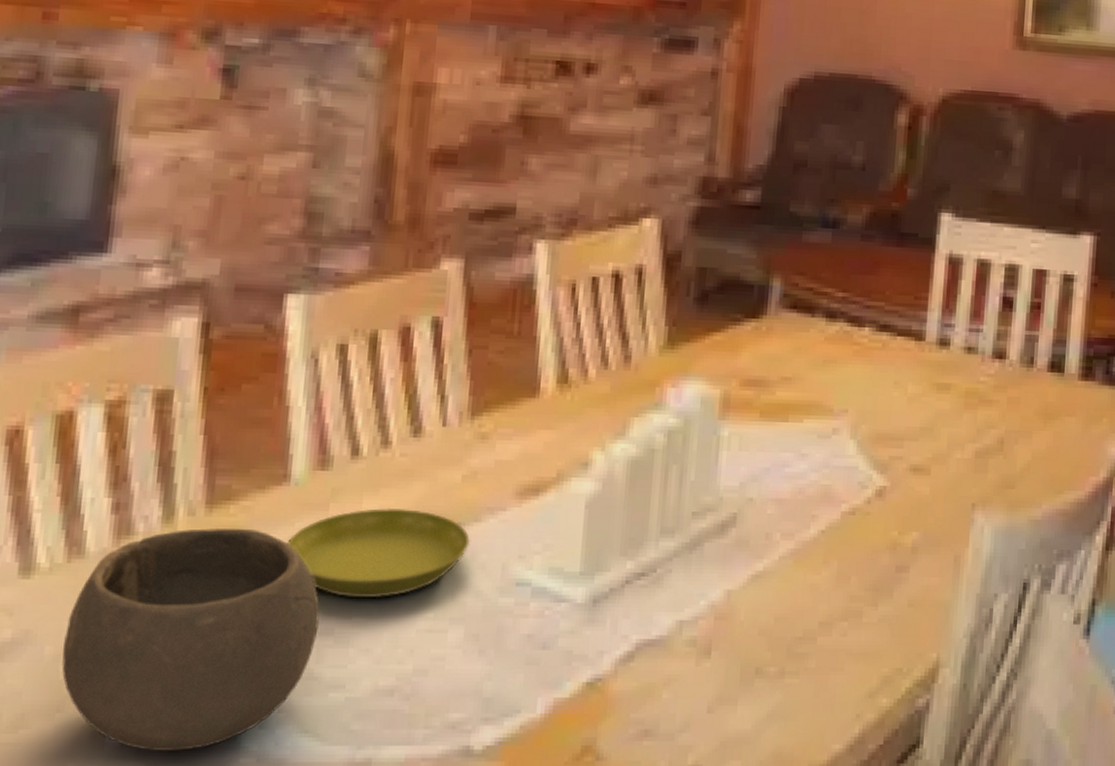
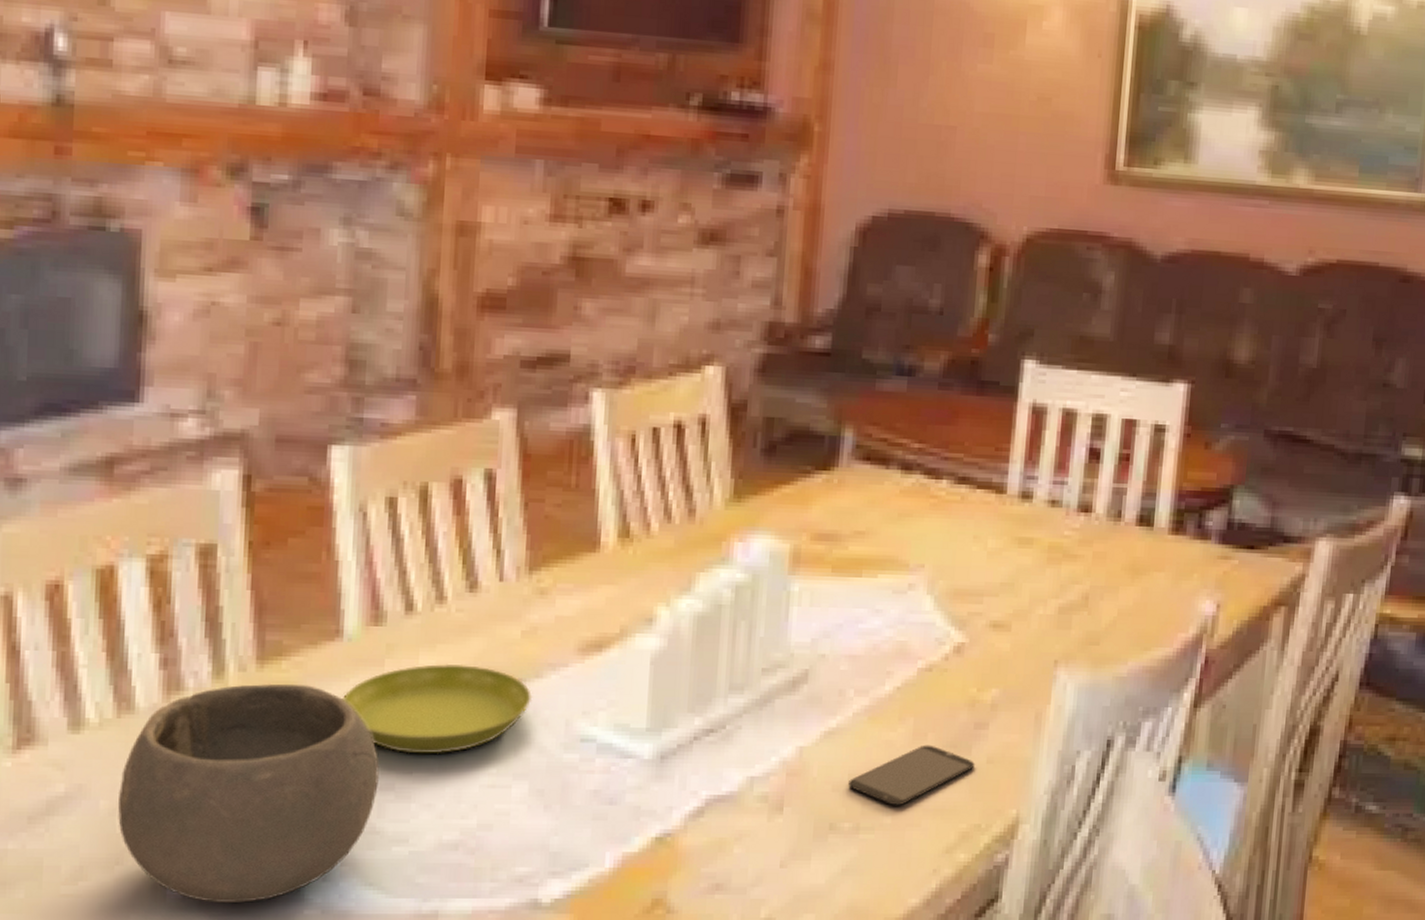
smartphone: none [774,588,896,650] -> present [848,745,975,806]

